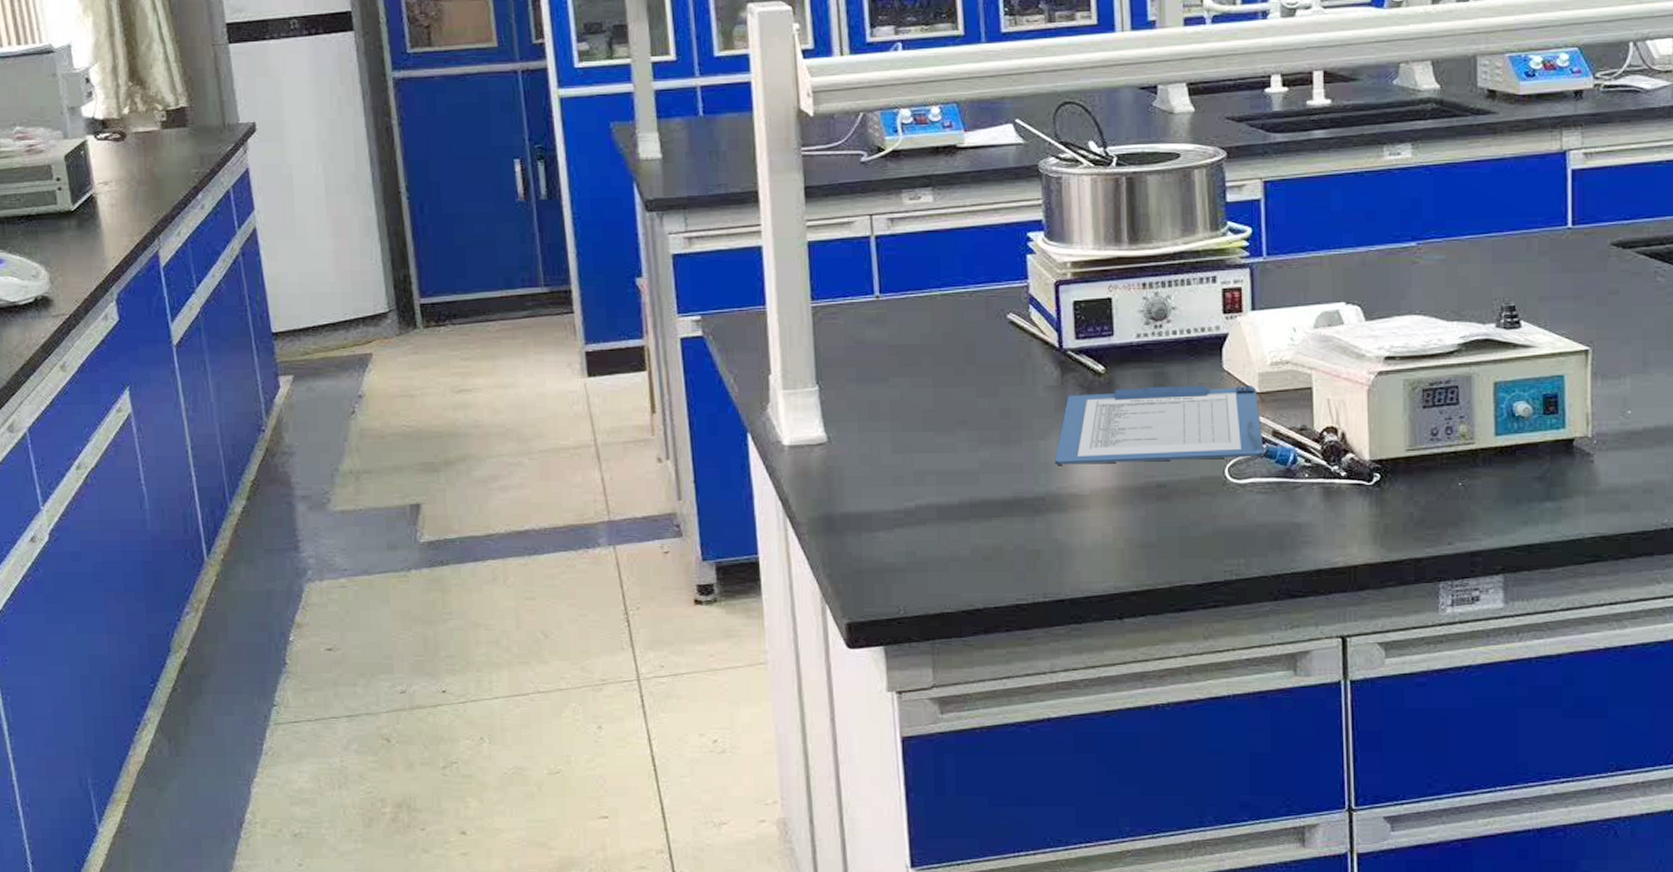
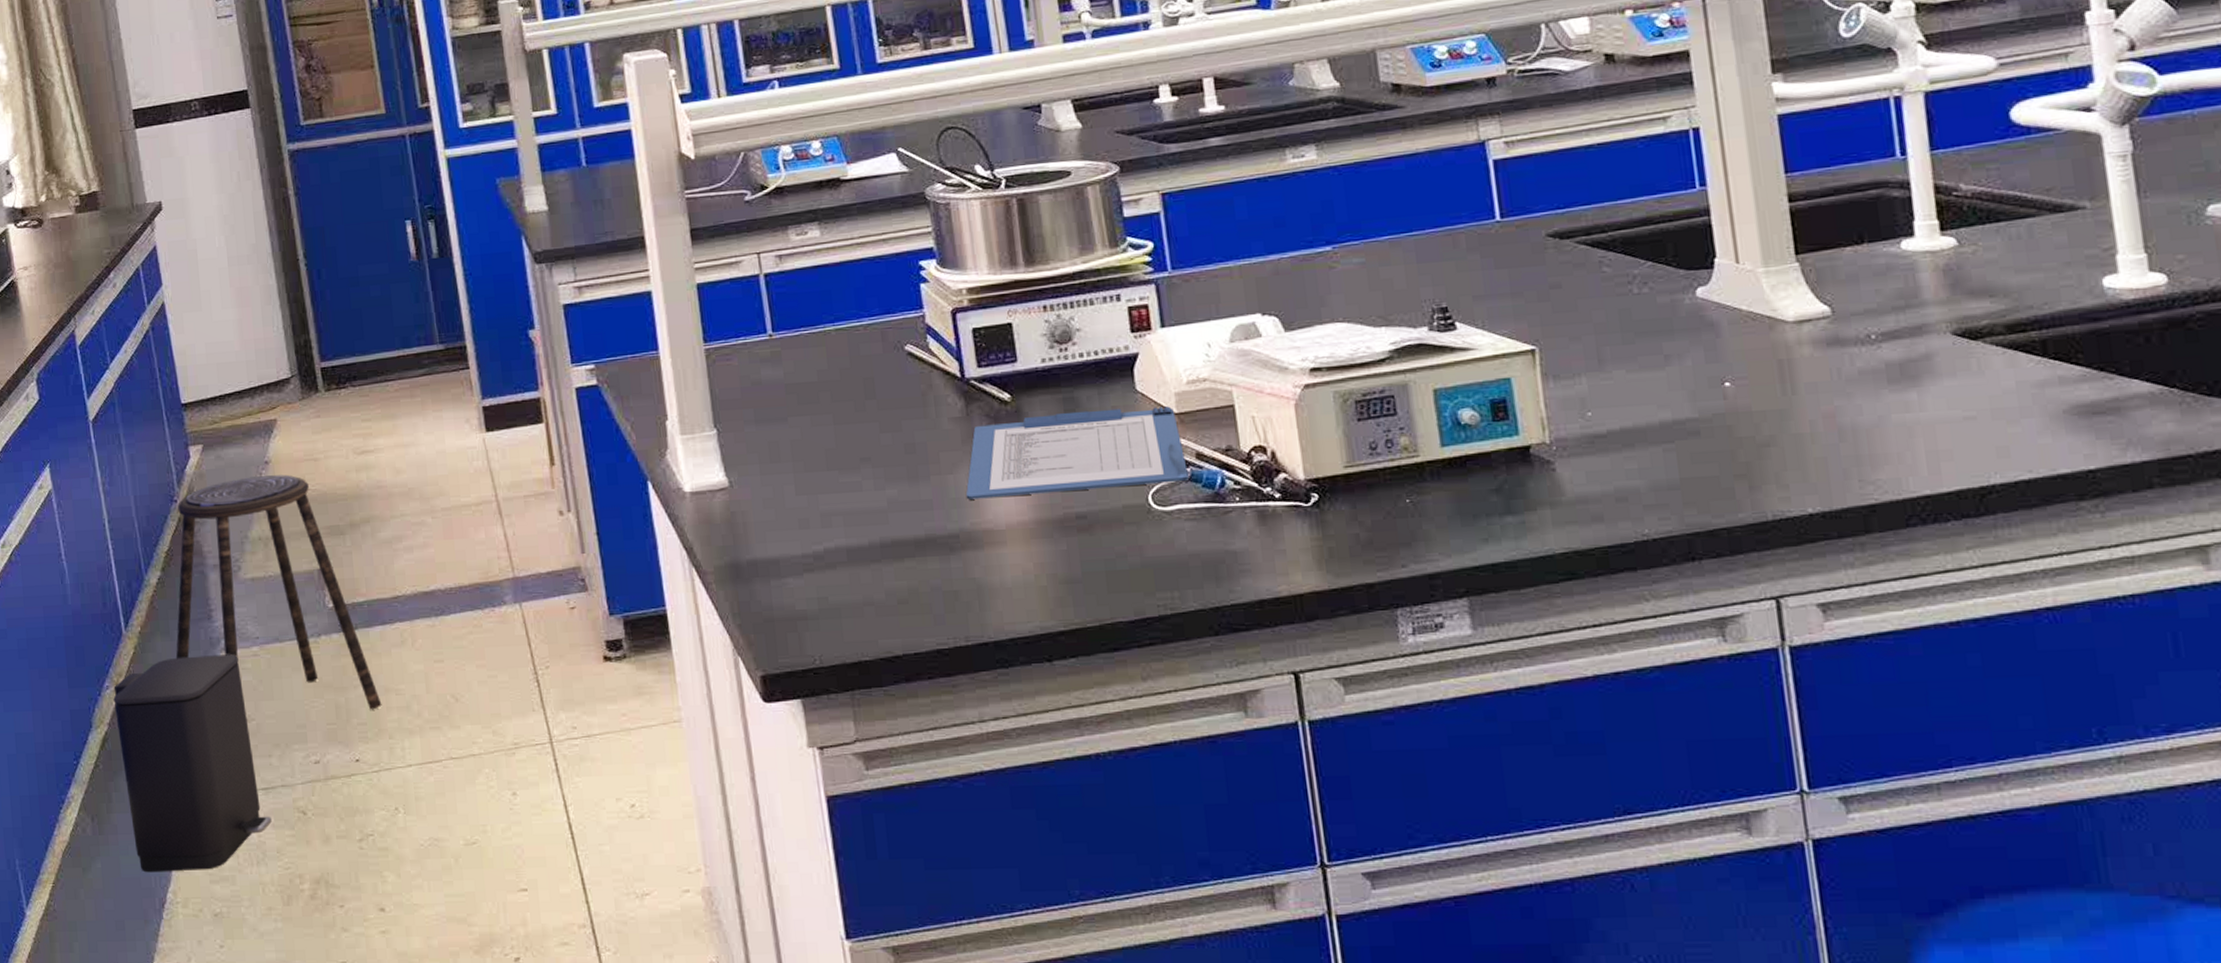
pedal bin: none [193,585,355,794] -> present [113,654,272,873]
stool: none [259,409,471,644] -> present [175,474,382,710]

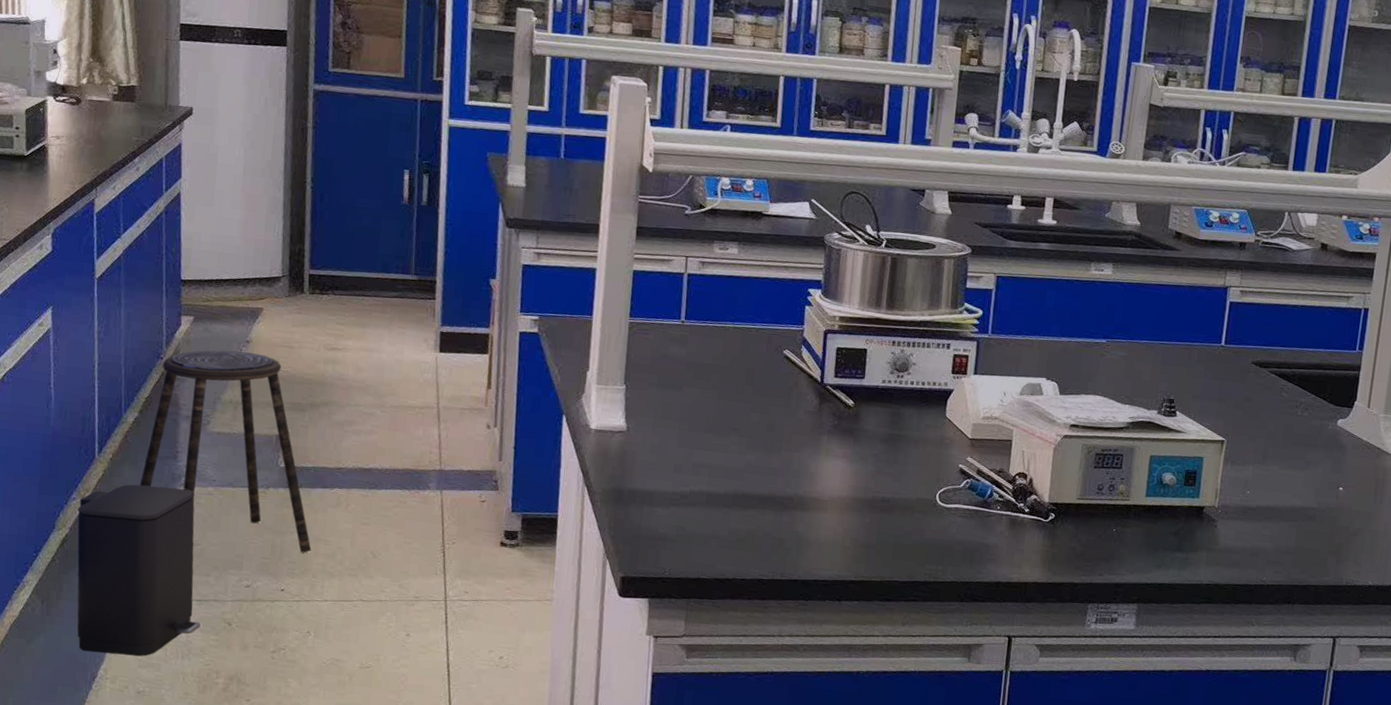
clipboard: present [965,406,1189,500] -> none [804,420,969,488]

